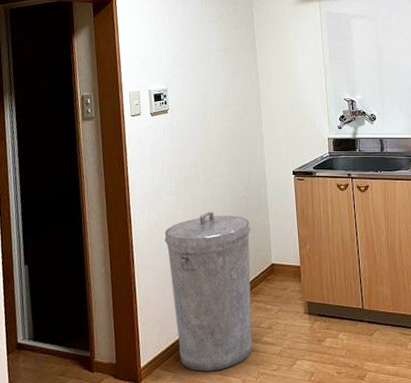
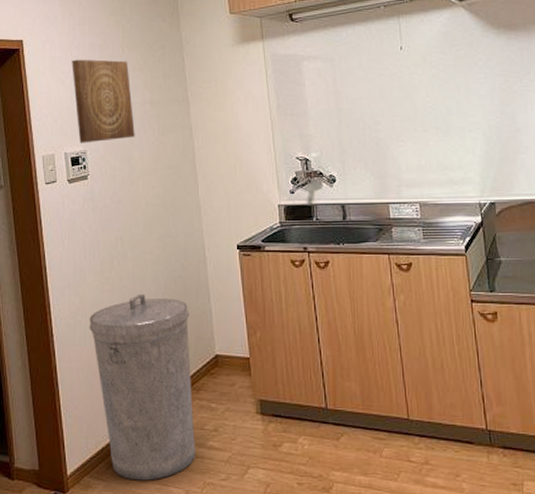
wall art: none [157,11,210,82] -> present [72,59,135,143]

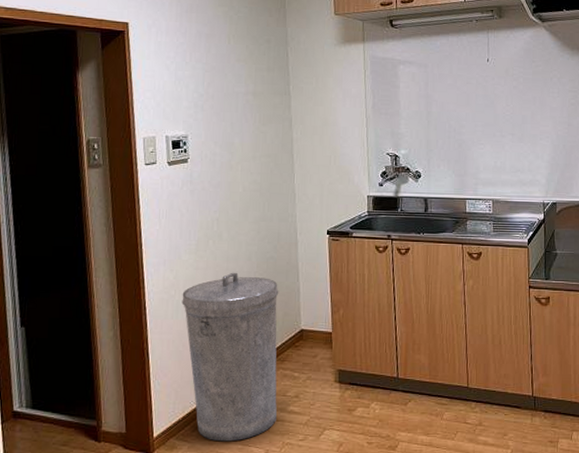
wall art: present [72,59,135,143] -> none [177,46,237,128]

